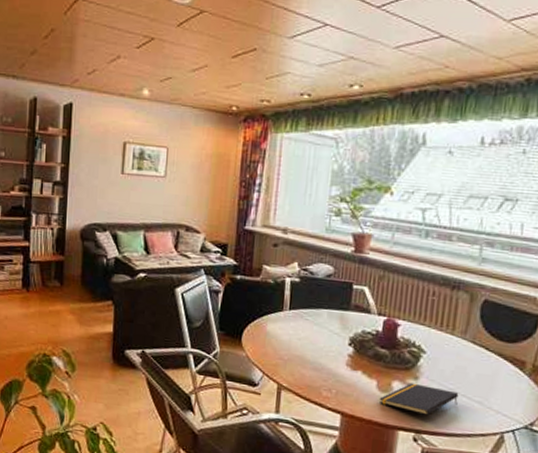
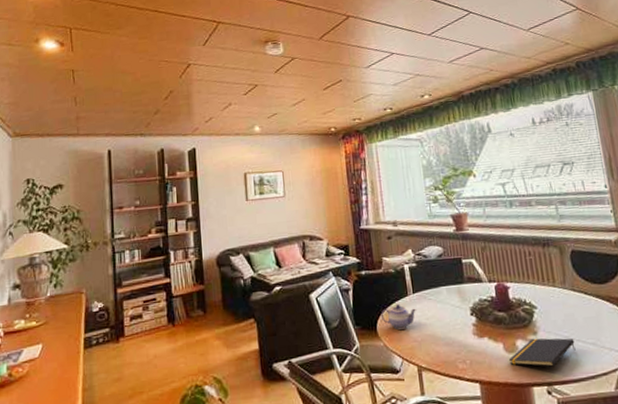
teapot: none [248,317,290,344] -> present [380,304,417,330]

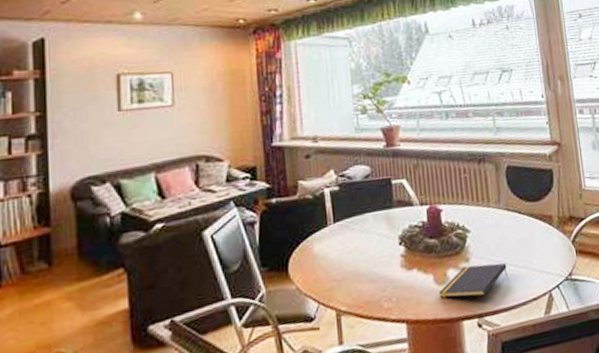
teapot: present [380,304,417,330] -> none [293,237,338,269]

